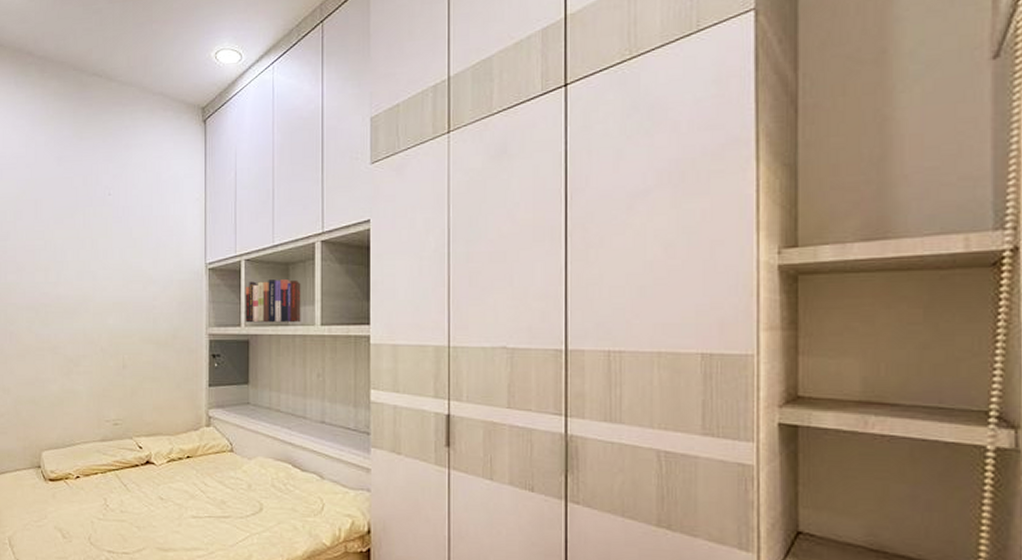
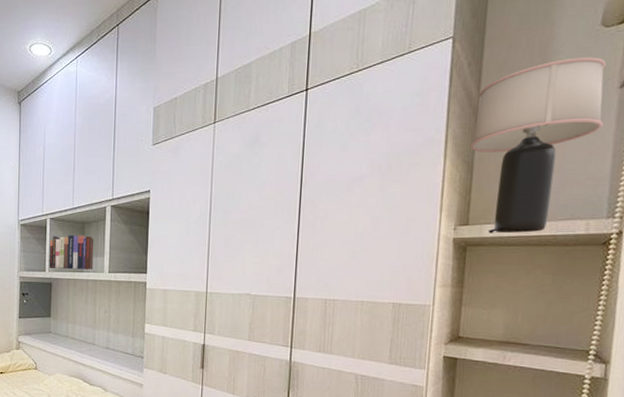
table lamp: none [790,21,974,257] -> present [469,57,607,234]

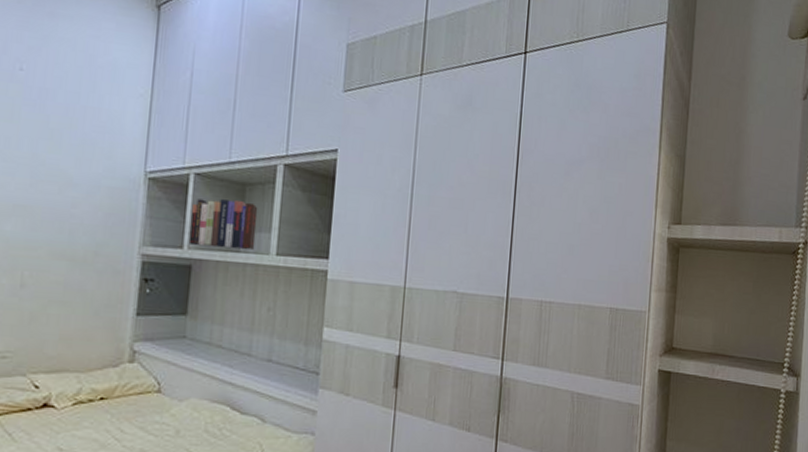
table lamp: present [469,57,607,234] -> none [682,63,793,237]

